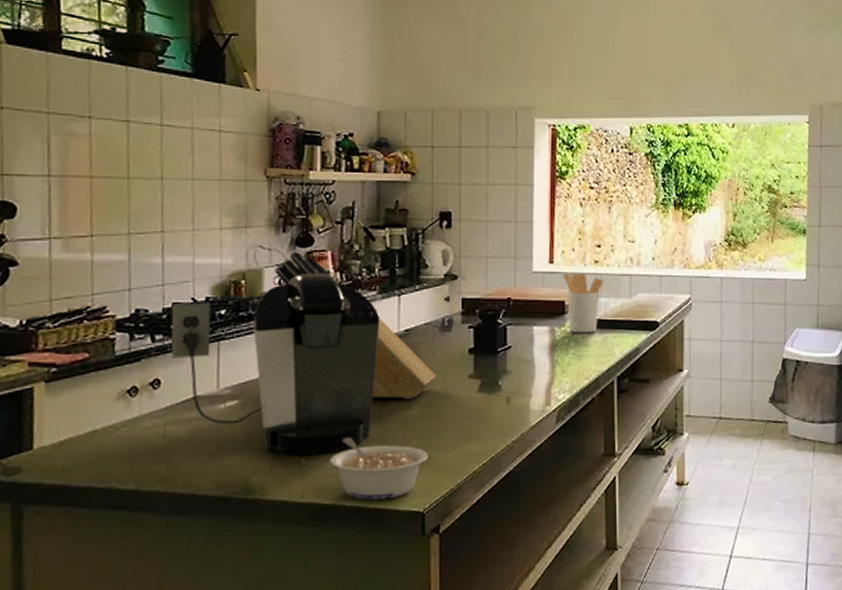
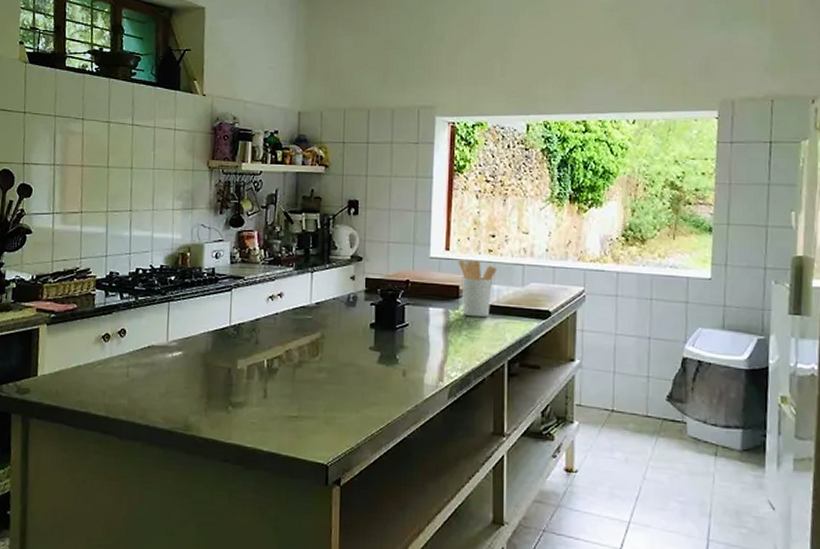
coffee maker: present [171,274,381,455] -> none [134,249,296,404]
knife block: present [260,250,438,399] -> none [201,229,343,364]
legume: present [330,437,429,500] -> none [251,391,333,450]

